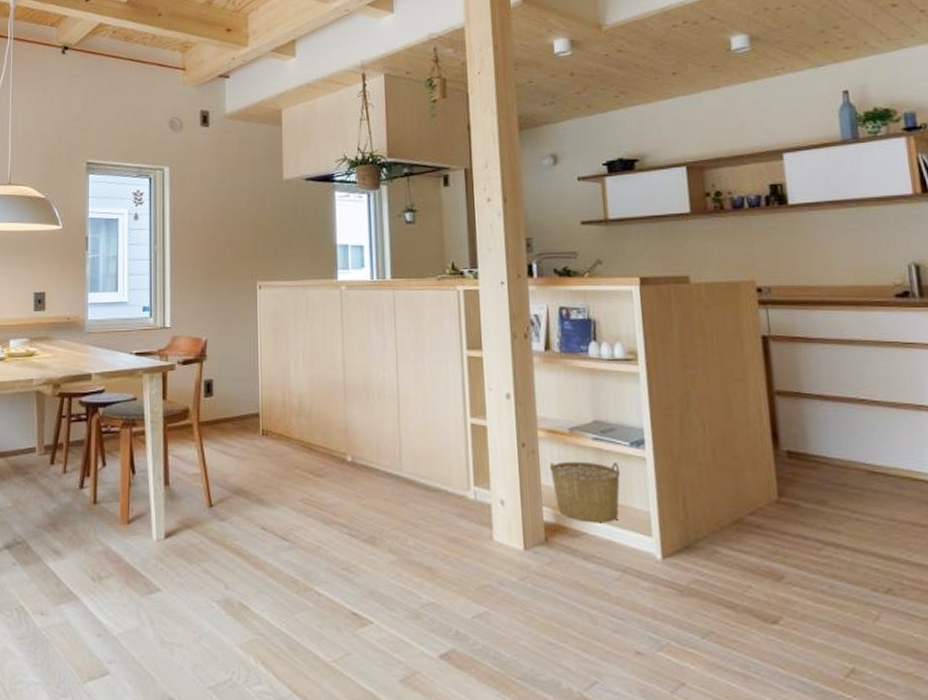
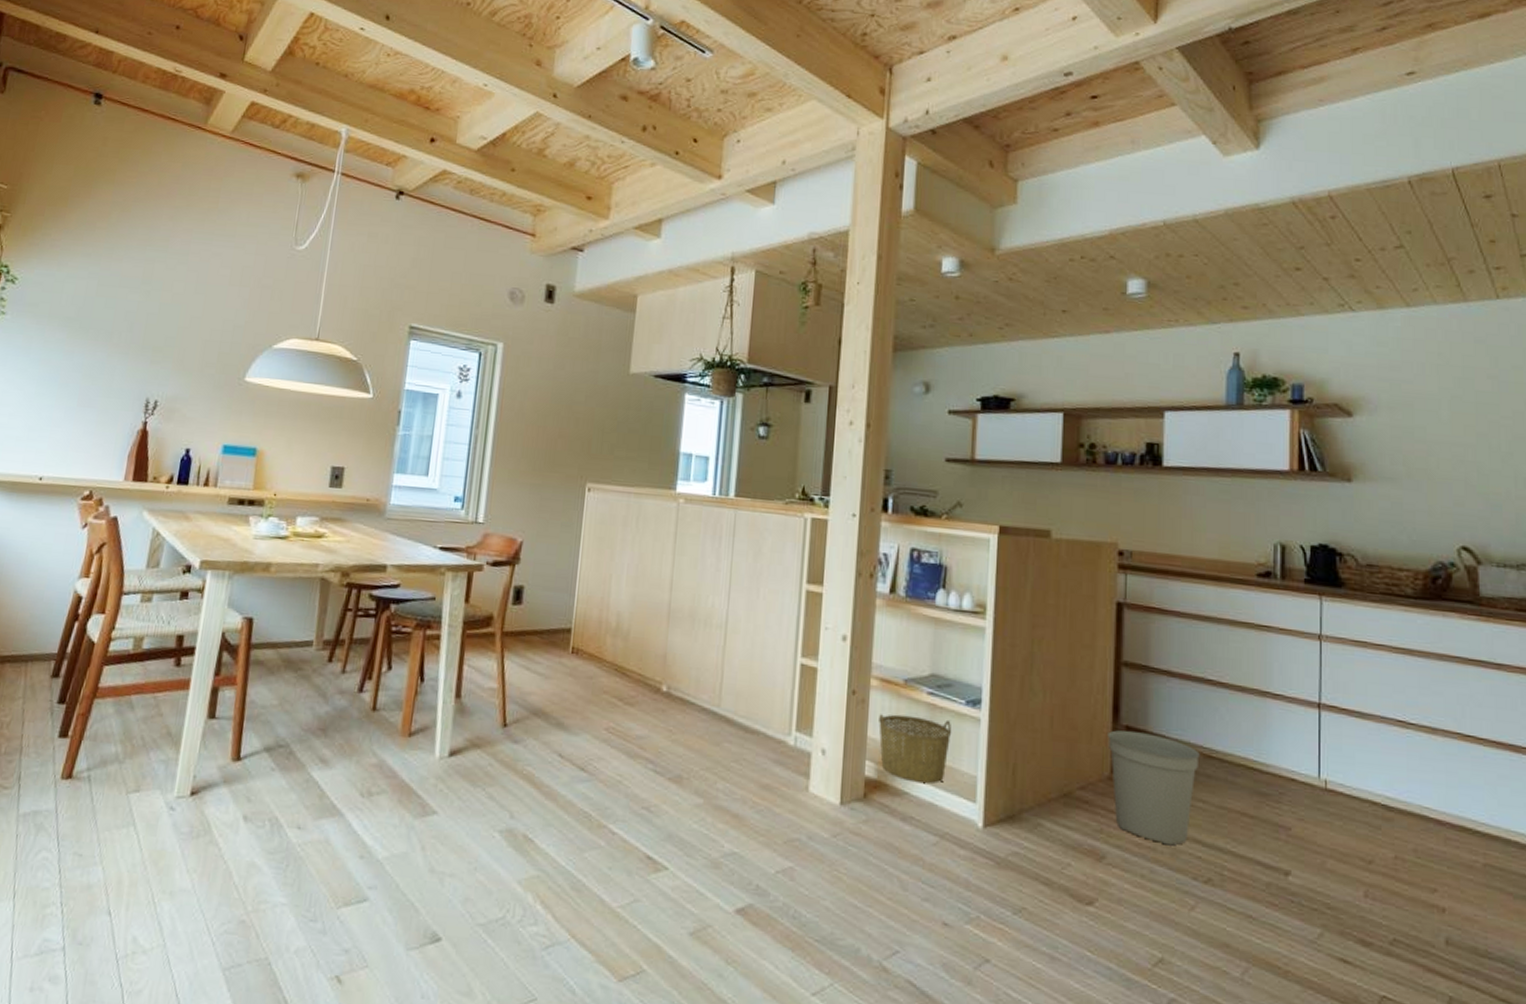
plant pot: none [770,456,863,560] -> present [1108,730,1200,846]

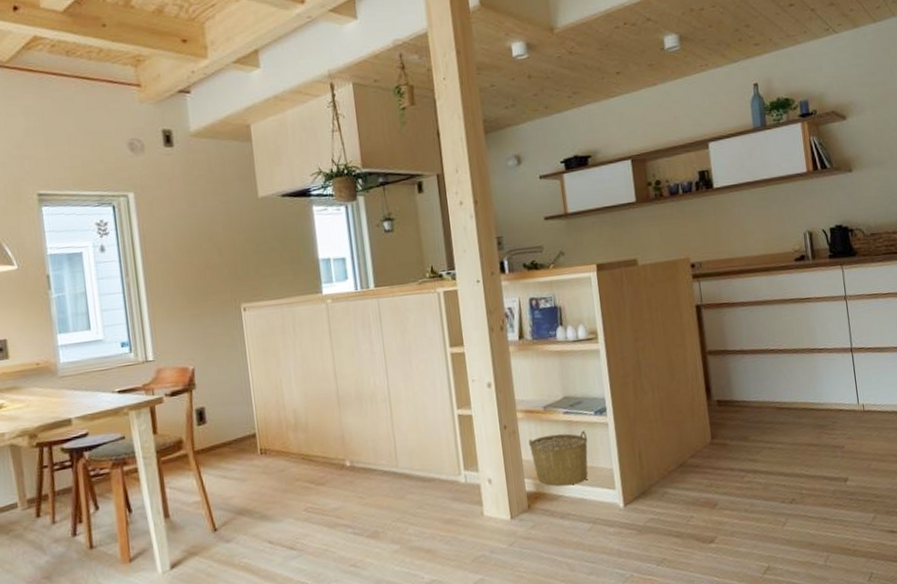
plant pot: present [1108,730,1200,846] -> none [705,401,774,483]

